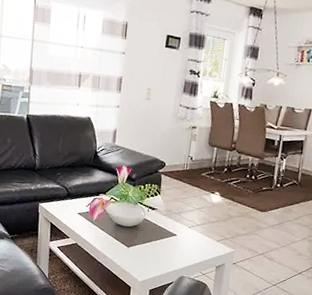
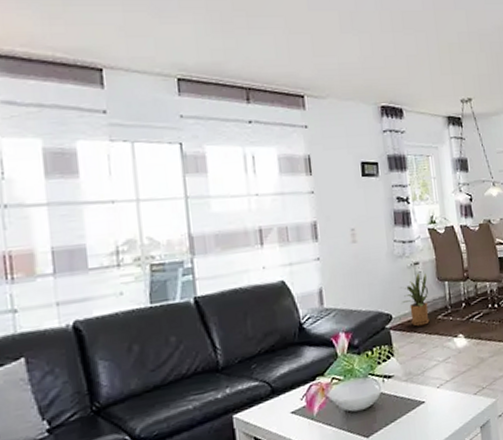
house plant: none [175,135,200,178] -> present [400,273,430,327]

